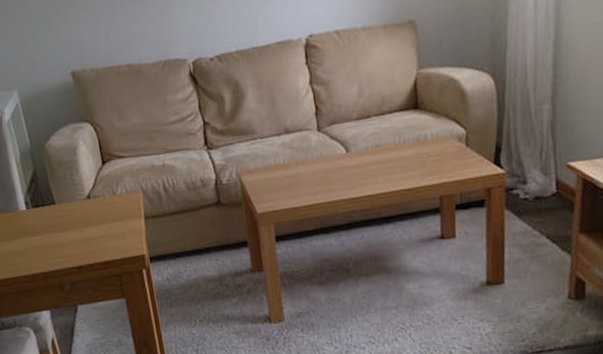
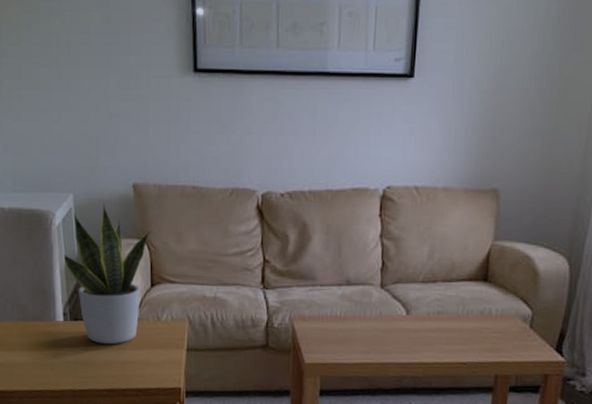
potted plant: none [17,93,96,226] -> present [64,202,150,345]

